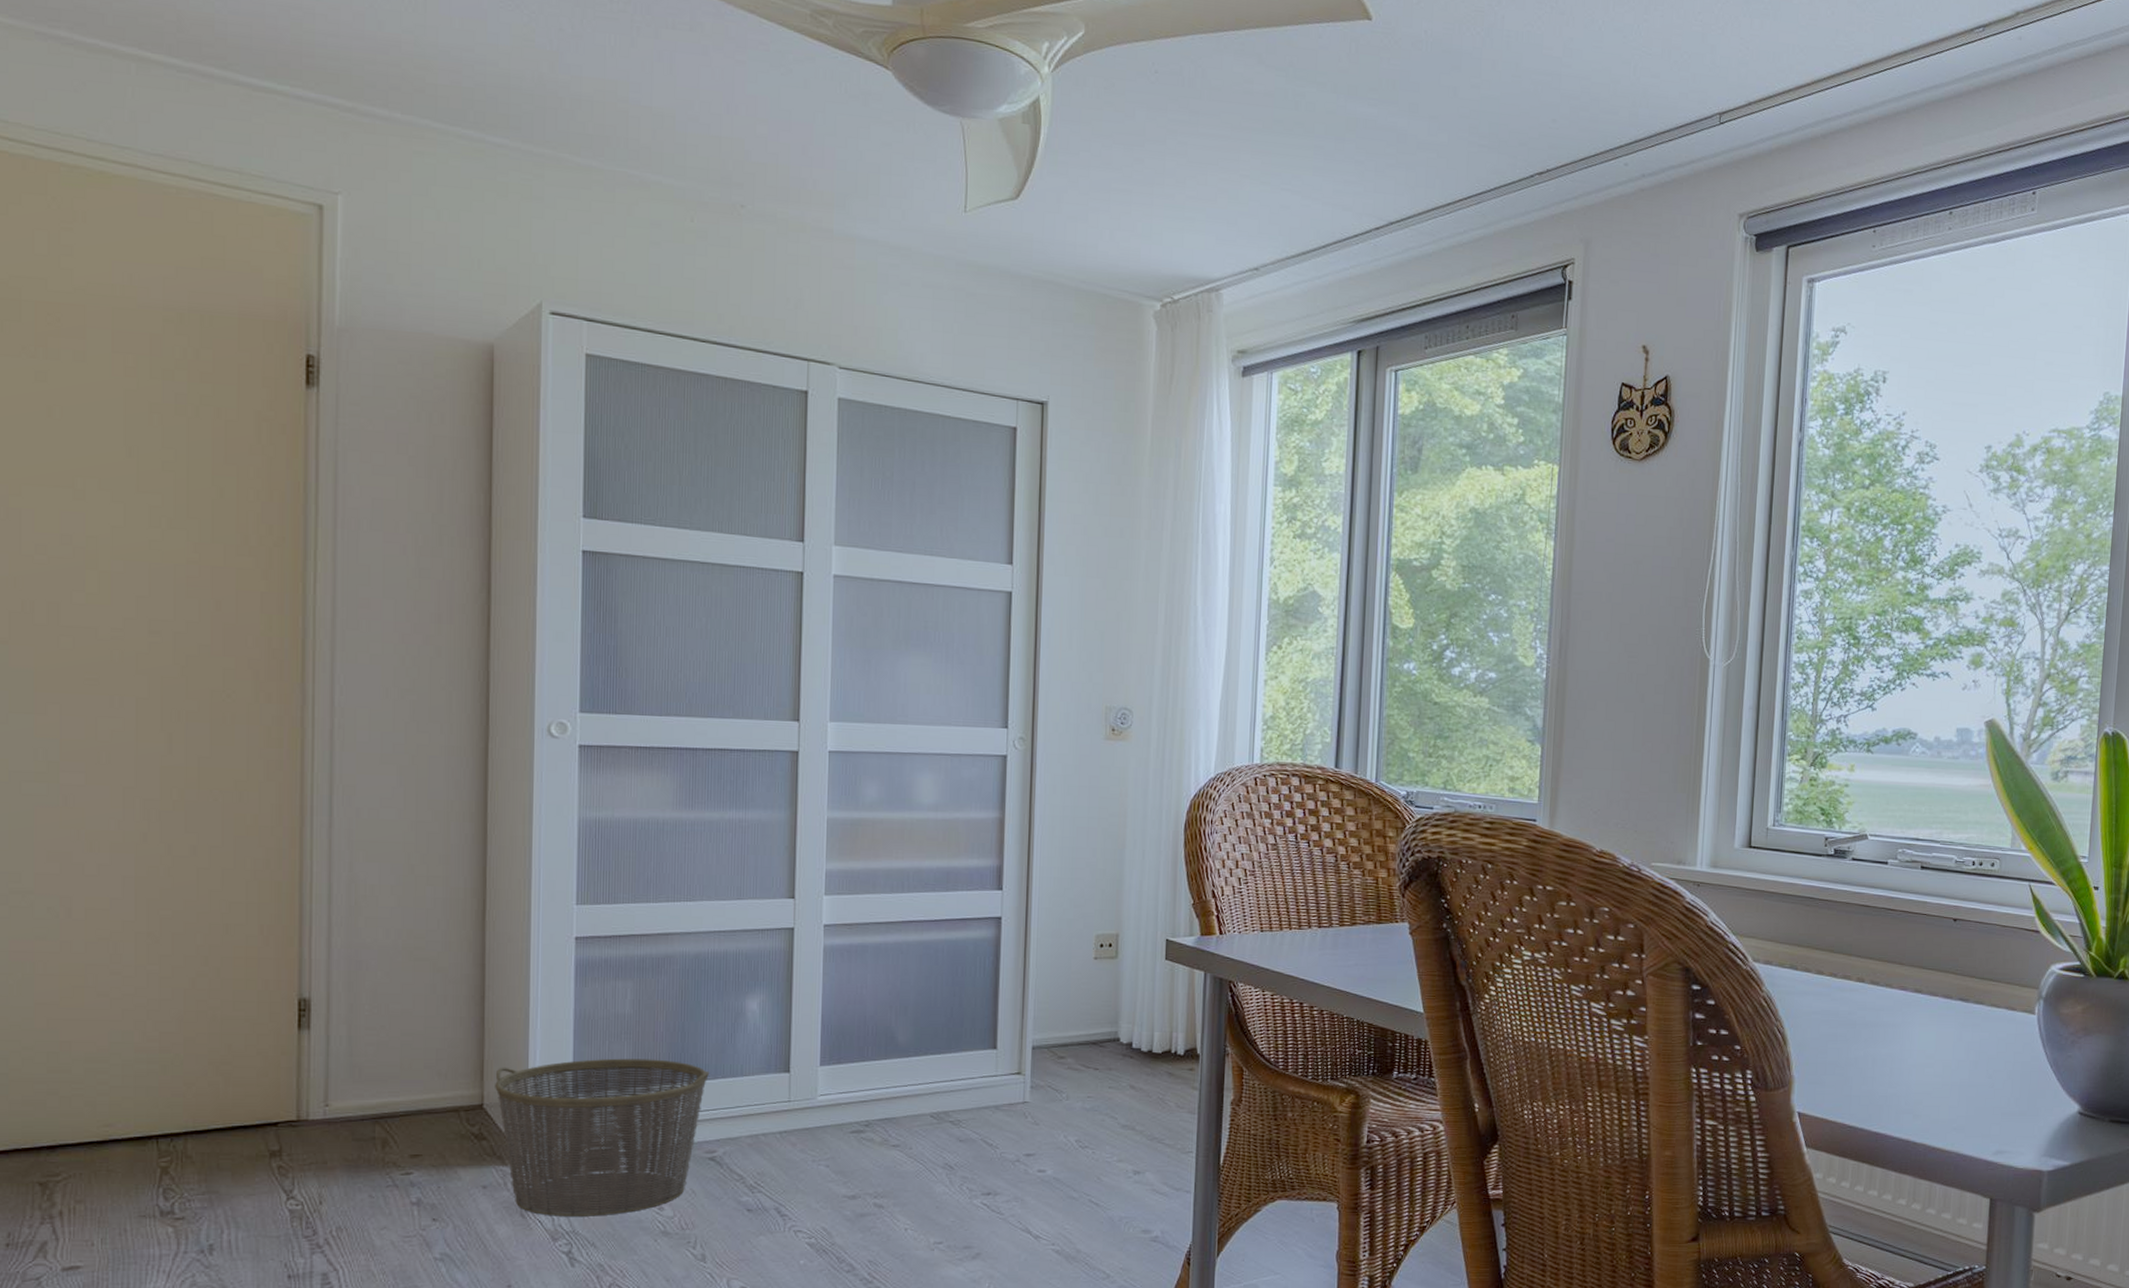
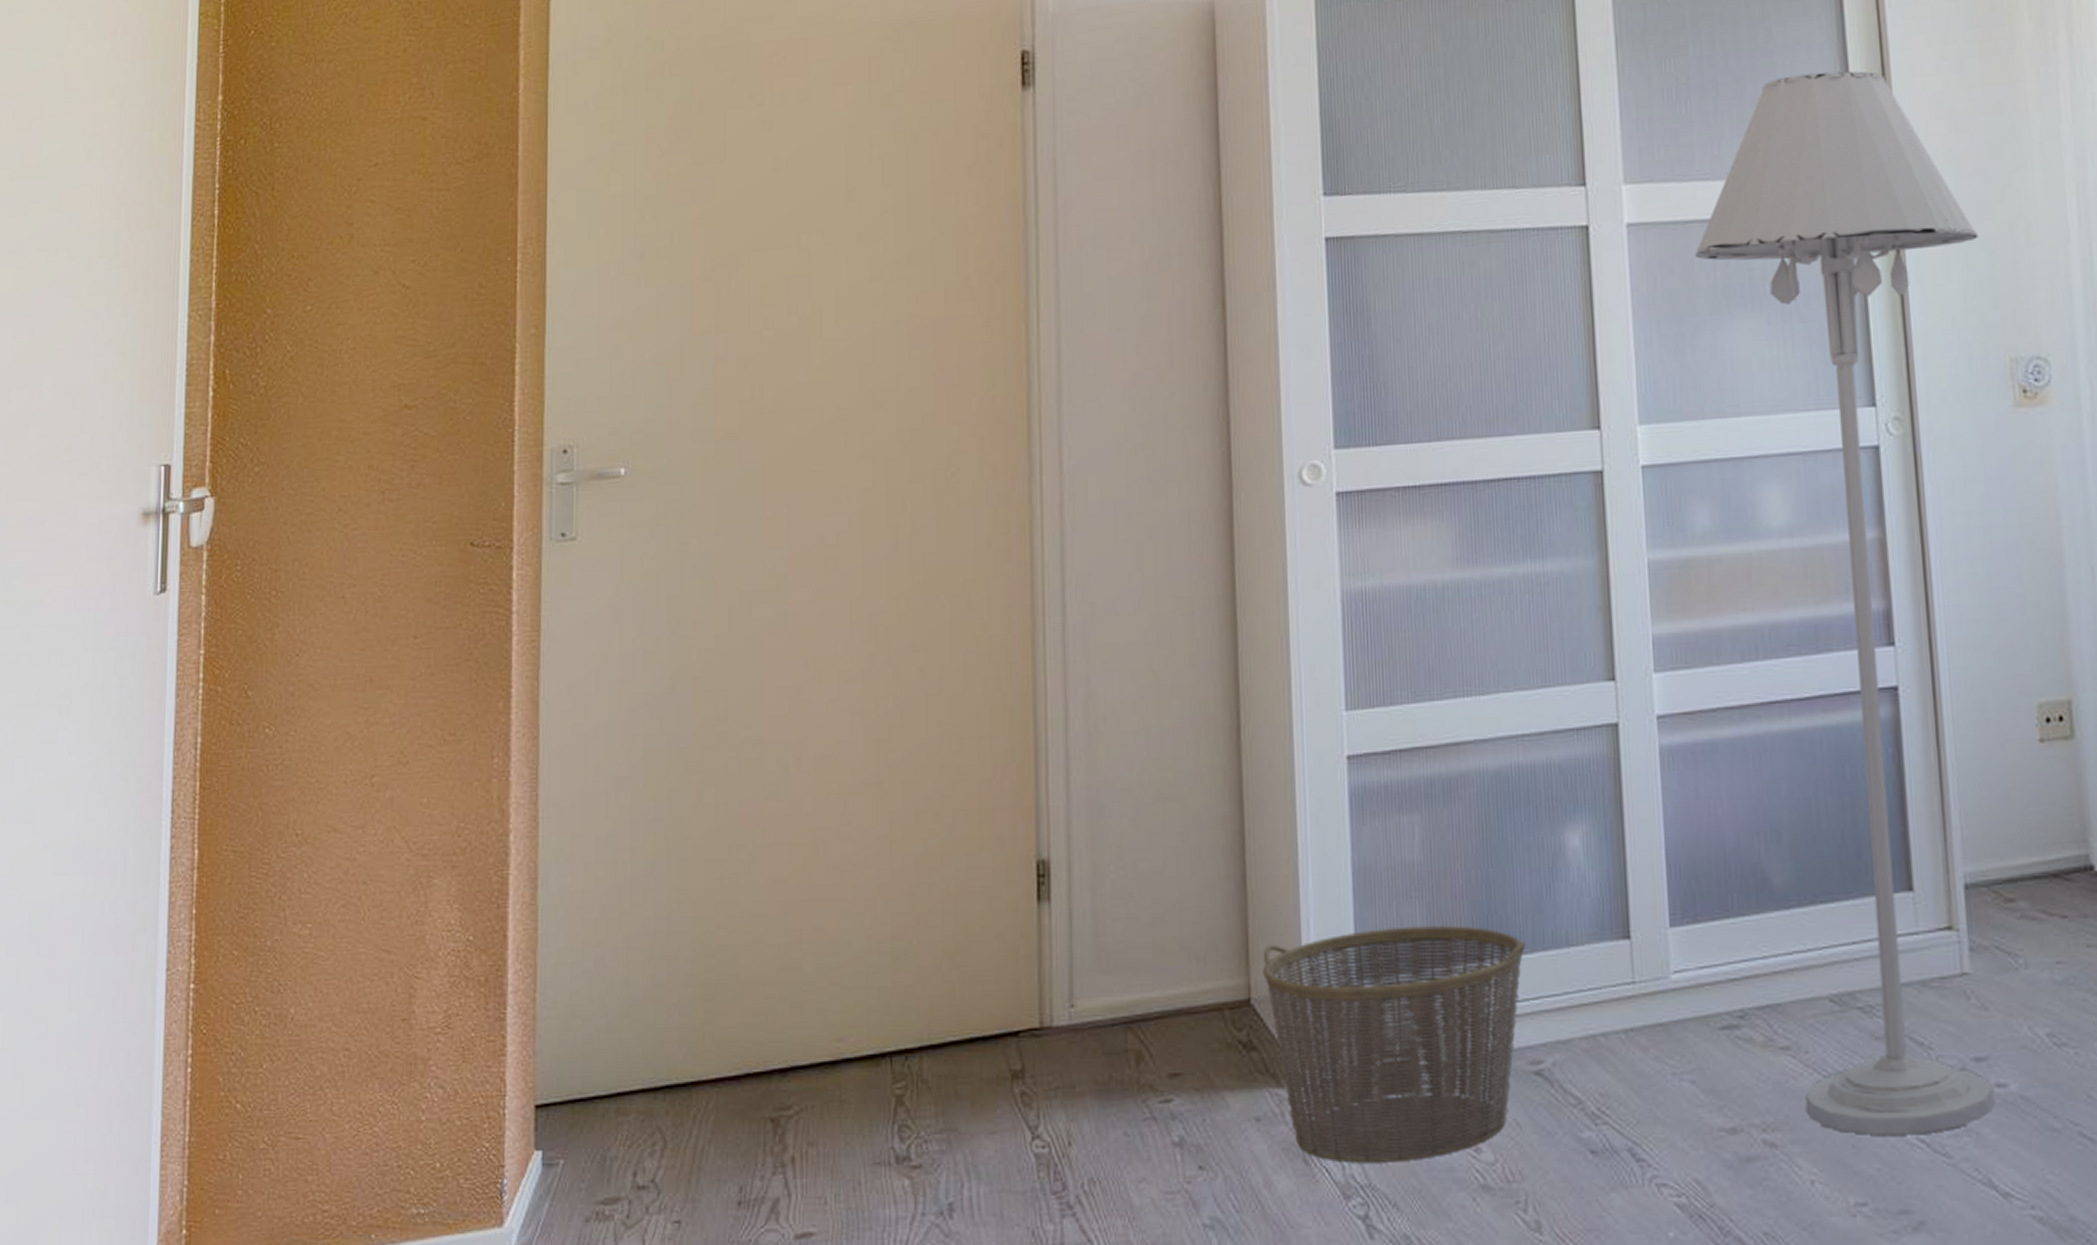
floor lamp: none [884,485,1095,1201] -> present [1694,71,1995,1135]

